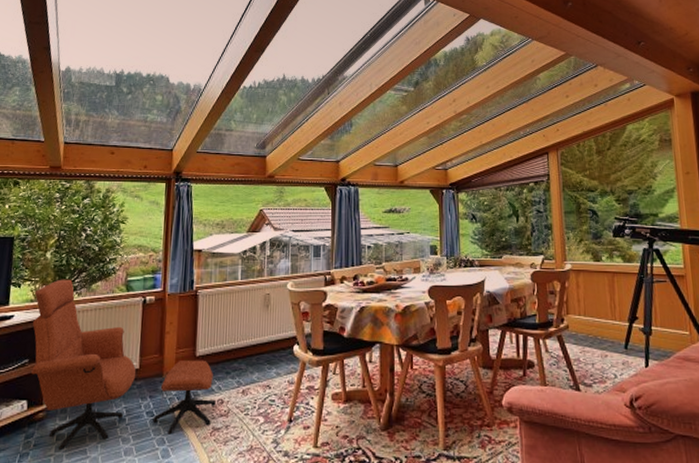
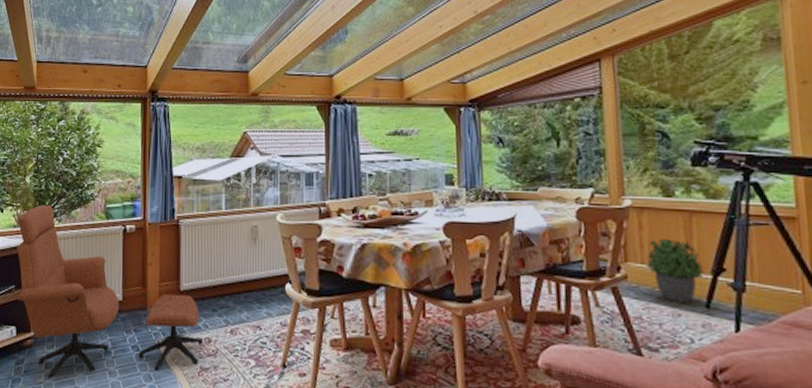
potted plant: none [582,295,624,347] -> present [646,238,705,304]

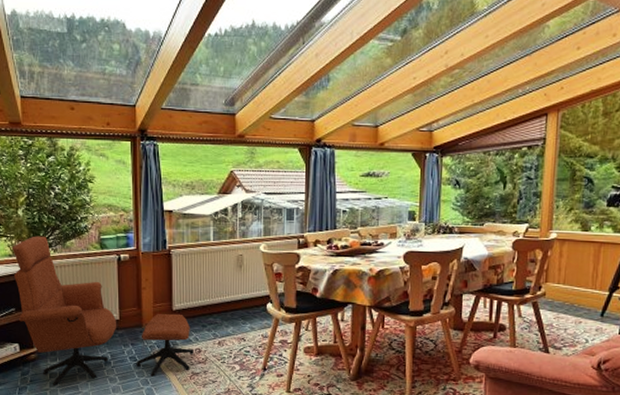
potted plant: present [646,238,705,304] -> none [561,264,605,314]

